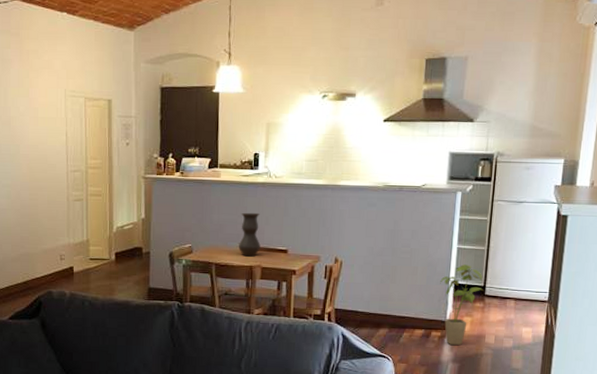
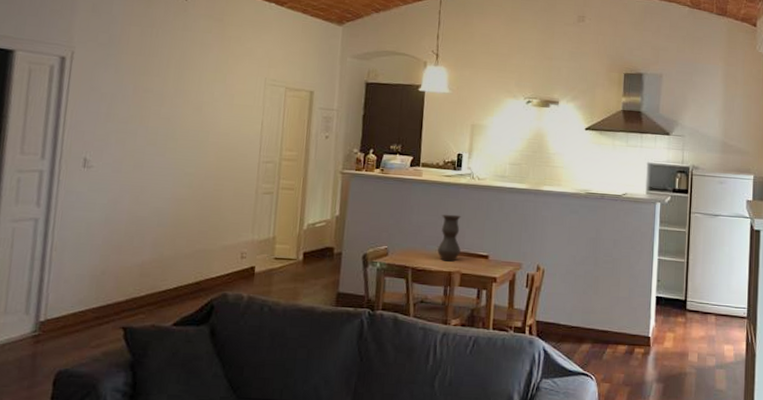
house plant: present [440,264,484,346] -> none [642,277,685,364]

